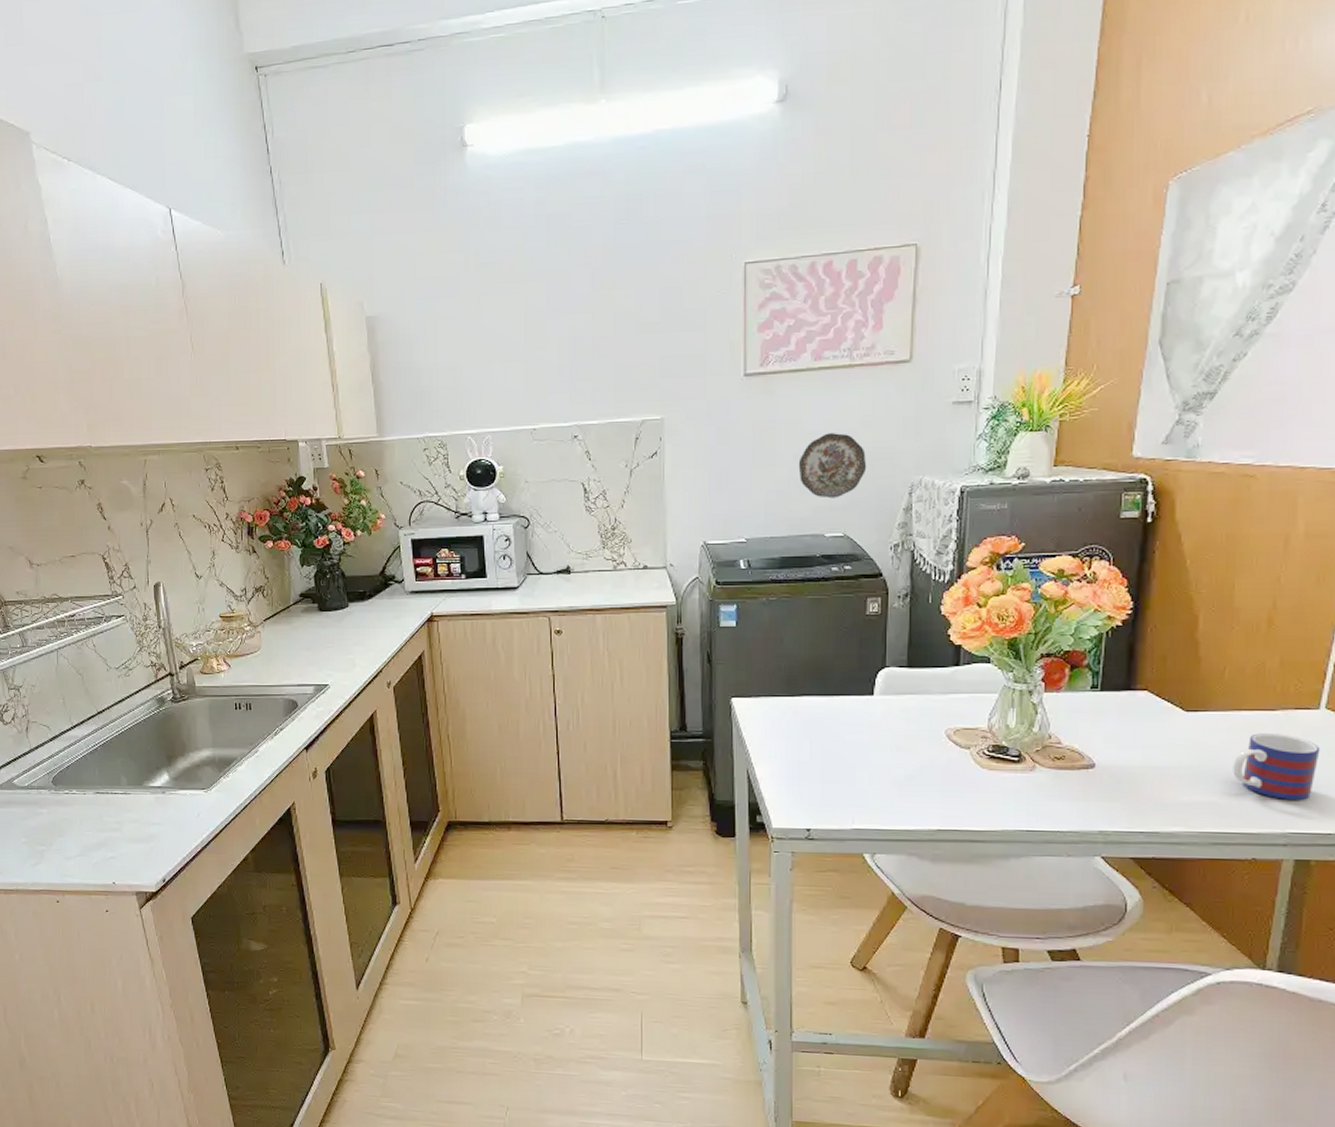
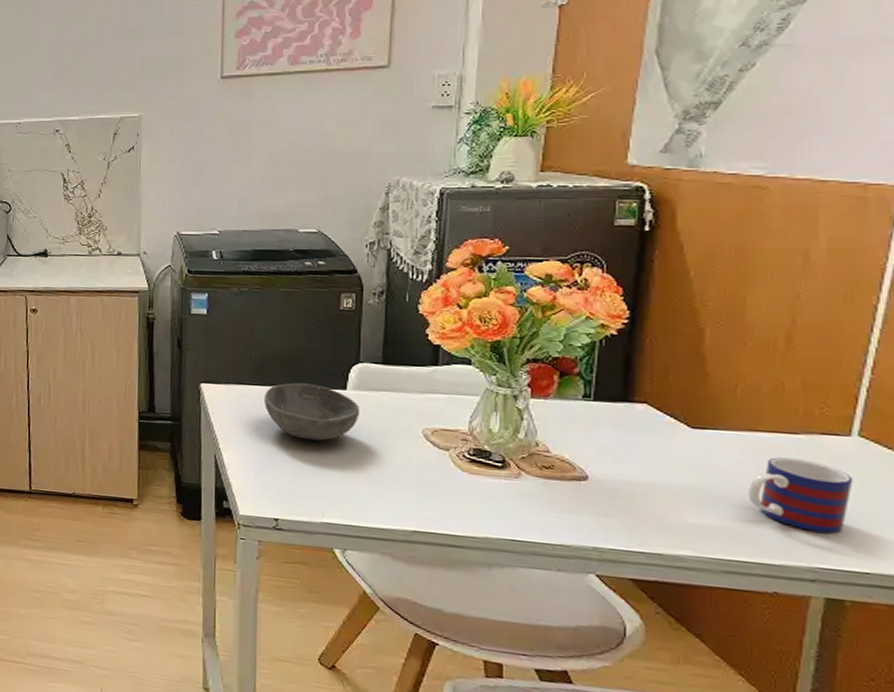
bowl: none [794,691,887,748] -> present [263,383,360,441]
decorative plate: present [798,433,867,498] -> none [273,133,343,196]

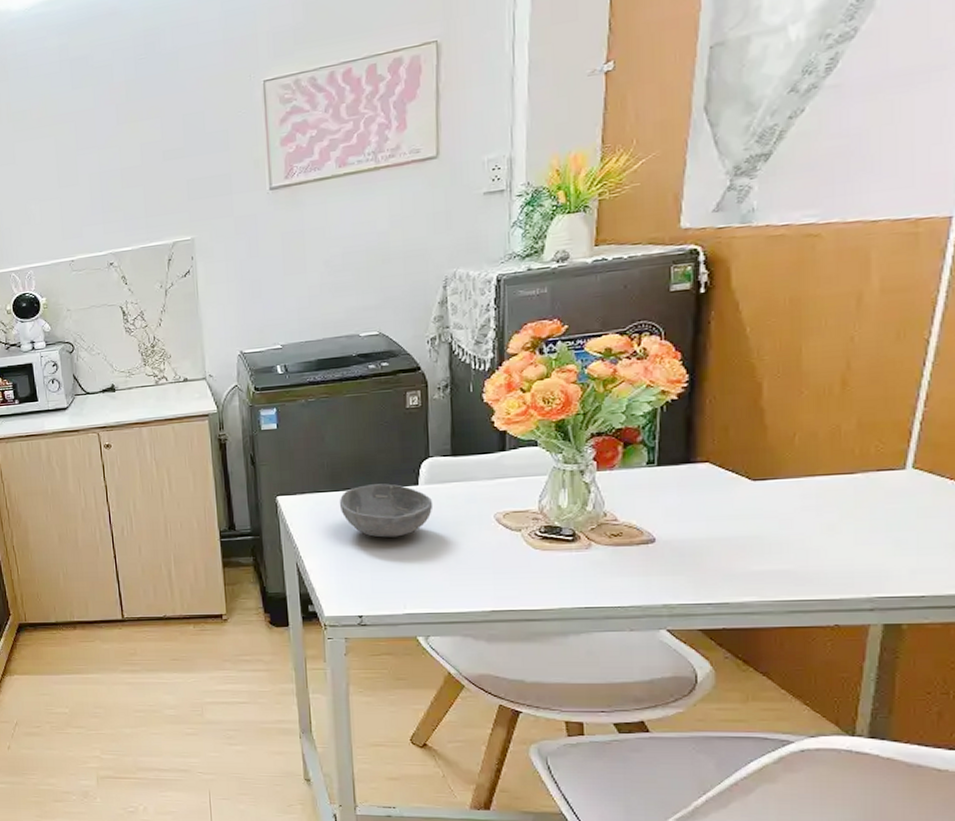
mug: present [748,457,853,534] -> none [808,497,908,565]

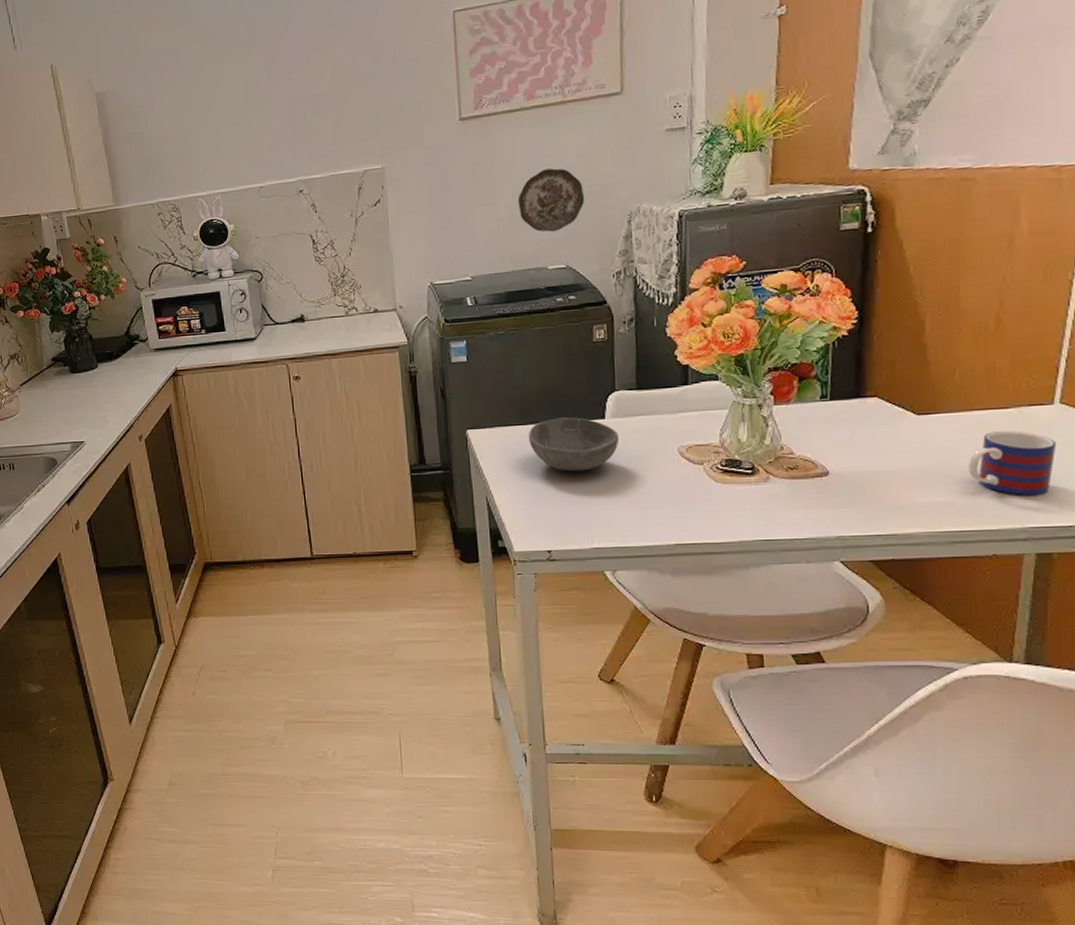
decorative plate: none [329,235,399,299] -> present [517,168,585,232]
mug: none [808,497,908,565] -> present [968,431,1057,496]

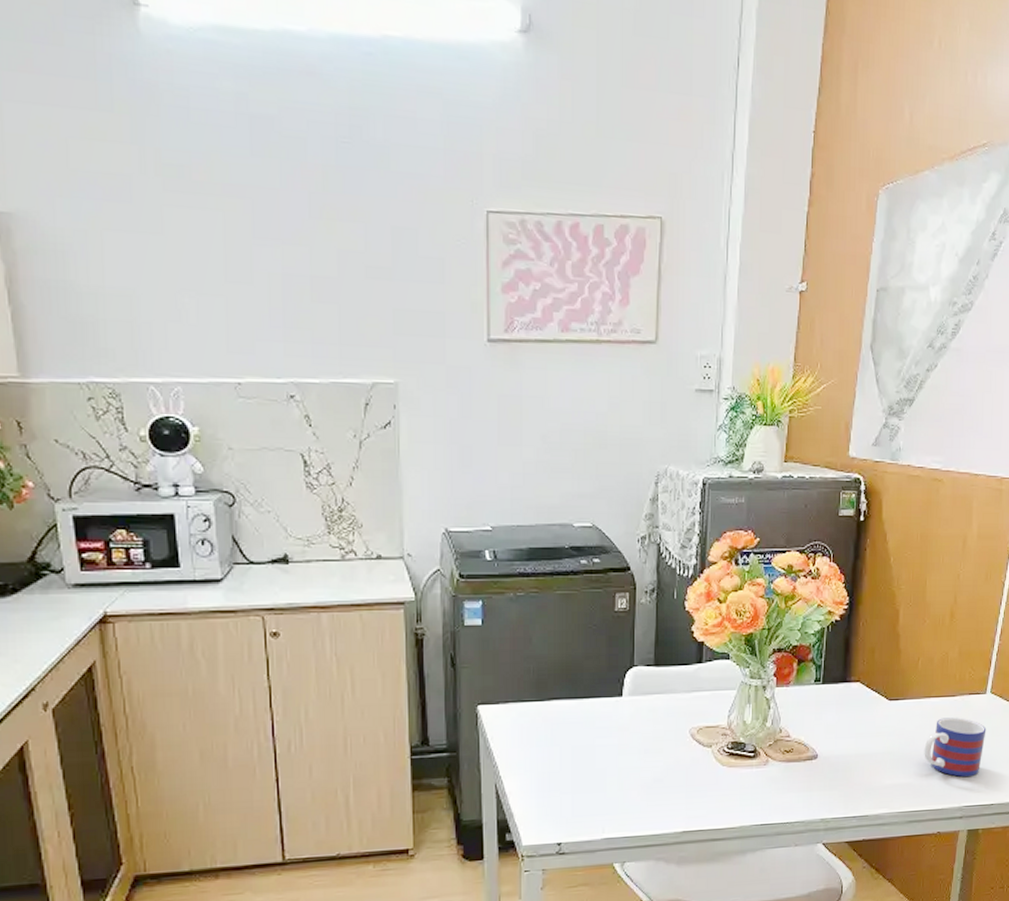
decorative plate: present [517,168,585,232] -> none [546,413,615,485]
bowl: present [528,417,620,472] -> none [543,694,635,754]

